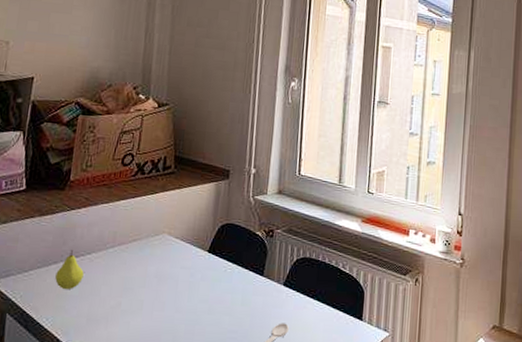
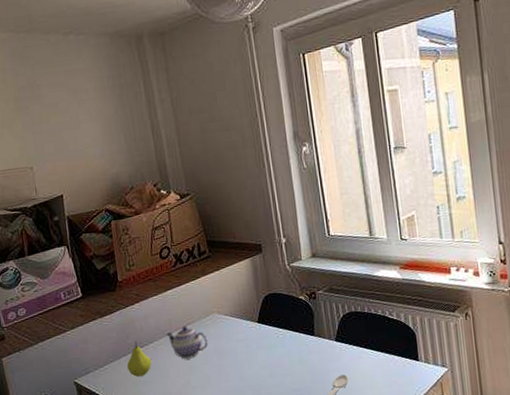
teapot: none [106,242,151,278] -> present [165,326,208,359]

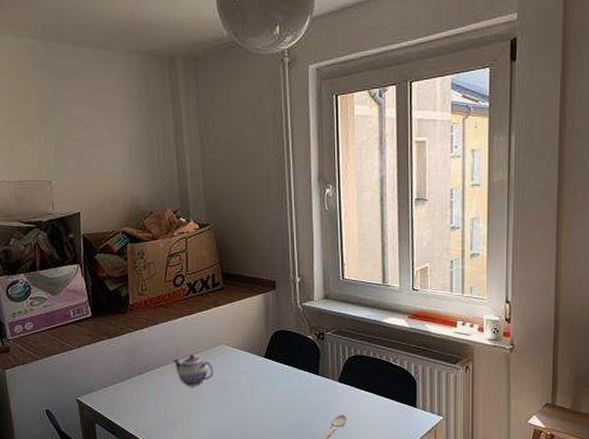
fruit: present [127,342,152,377] -> none [131,366,156,399]

